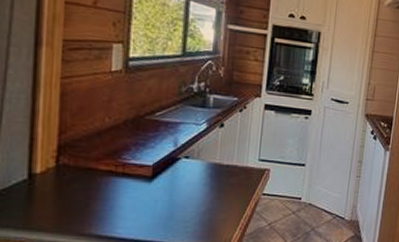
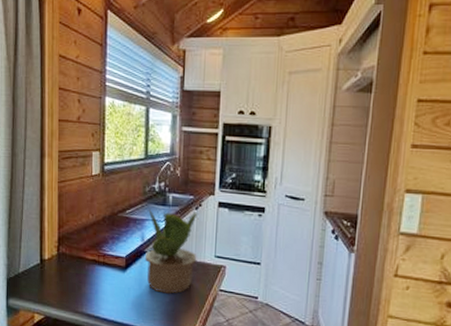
potted plant: none [176,111,242,202] -> present [144,209,198,294]

